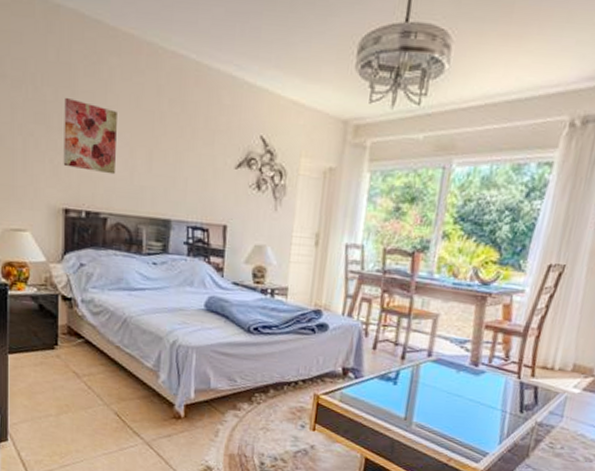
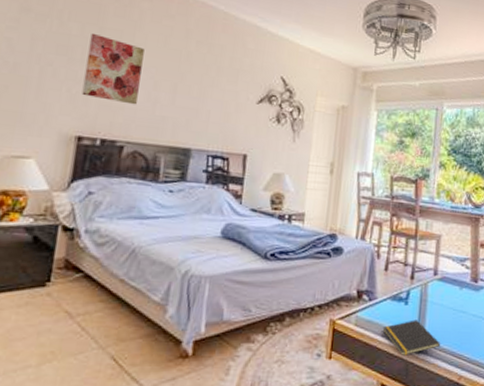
notepad: none [368,400,431,434] -> present [382,320,441,356]

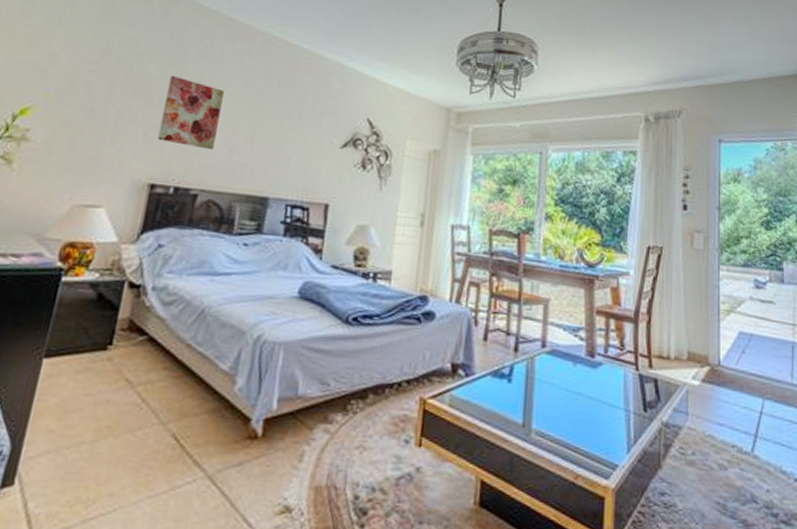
notepad: present [382,320,441,356] -> none [481,401,552,446]

